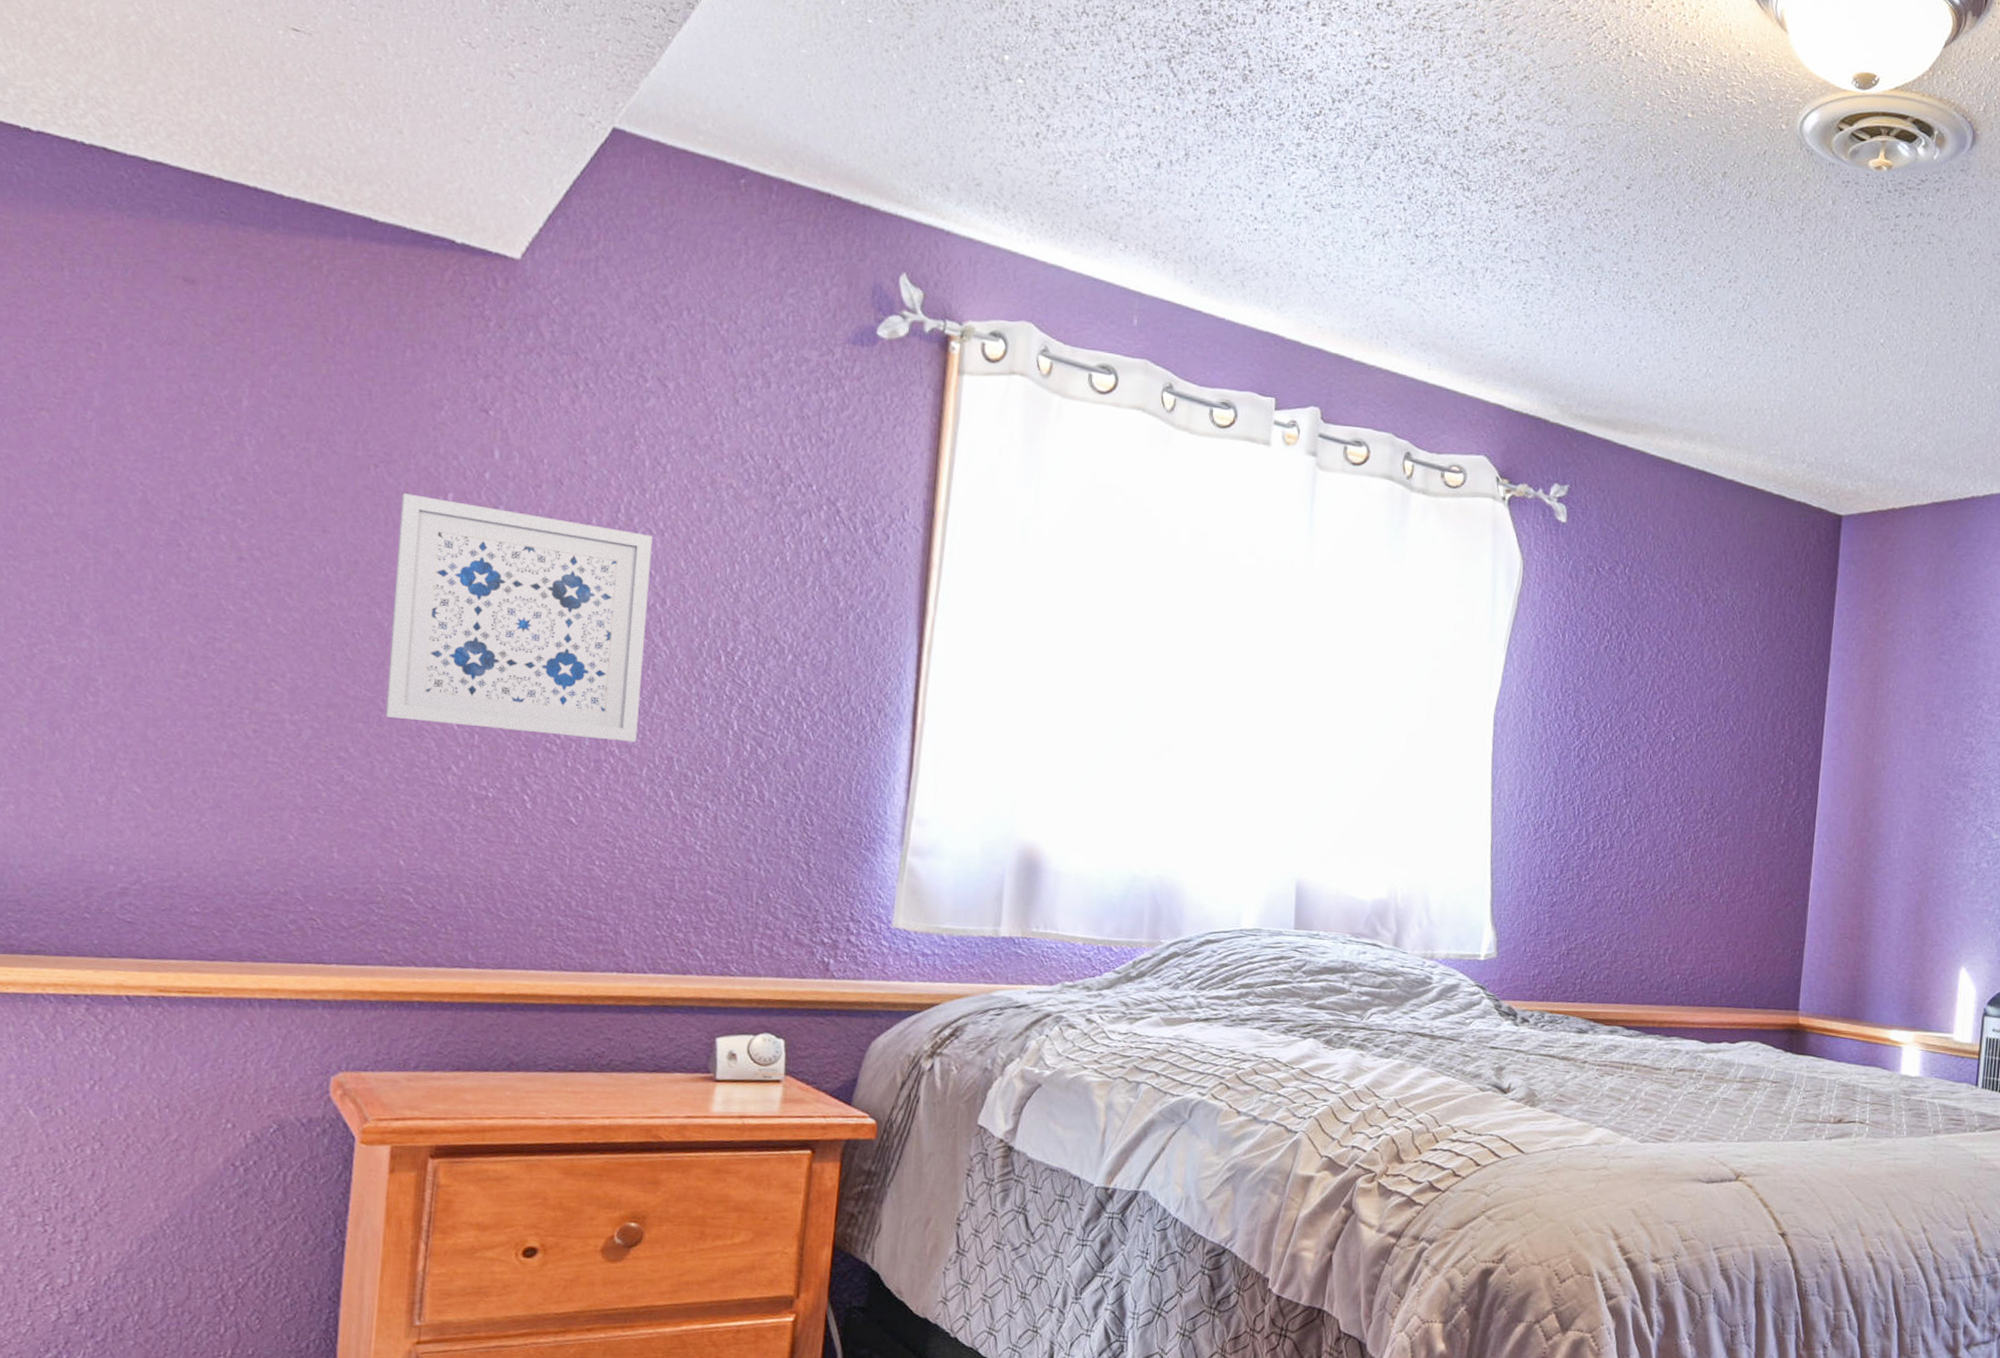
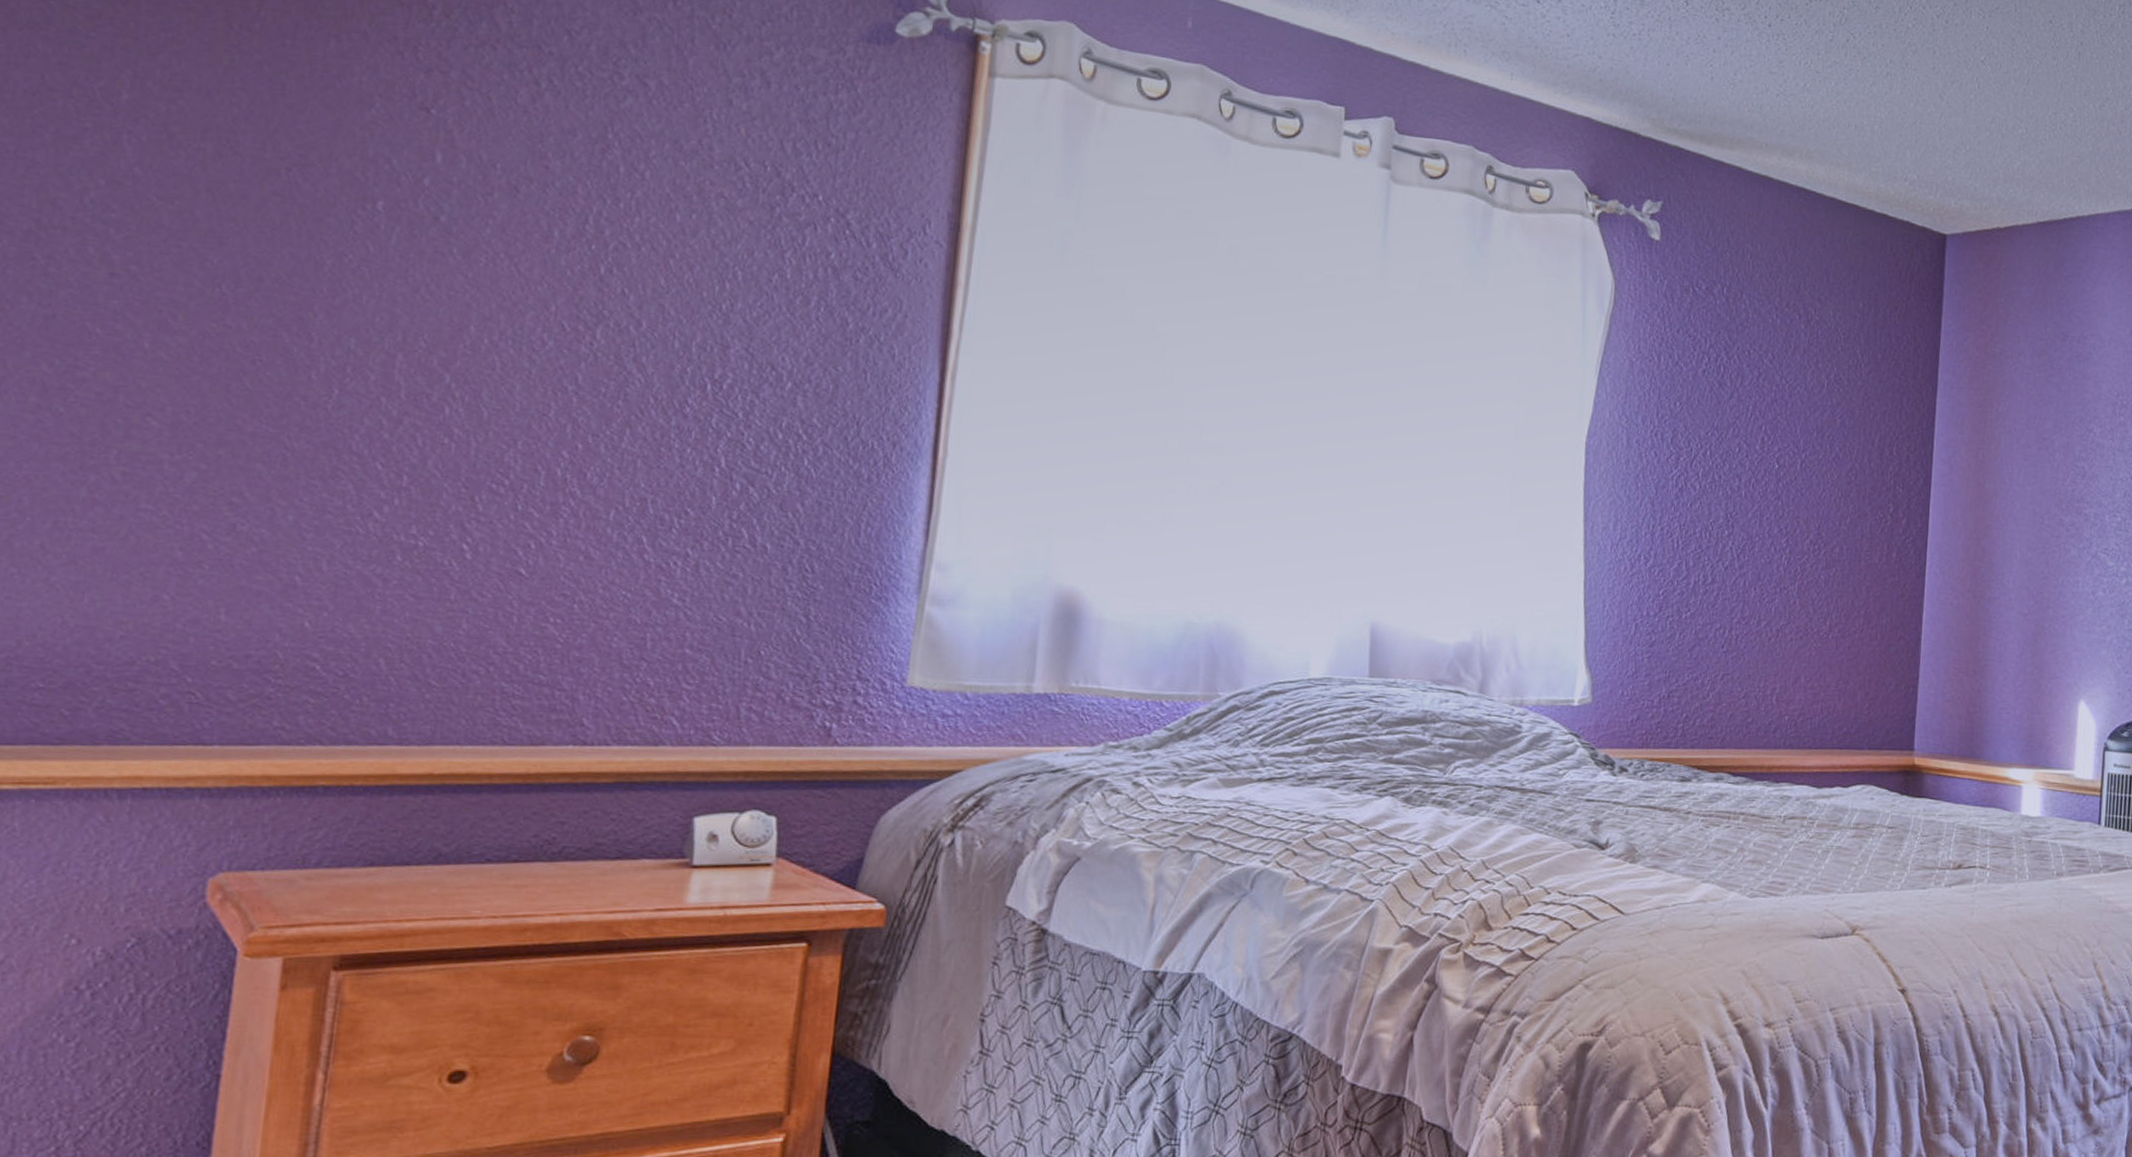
wall art: present [385,493,653,743] -> none [291,201,627,482]

